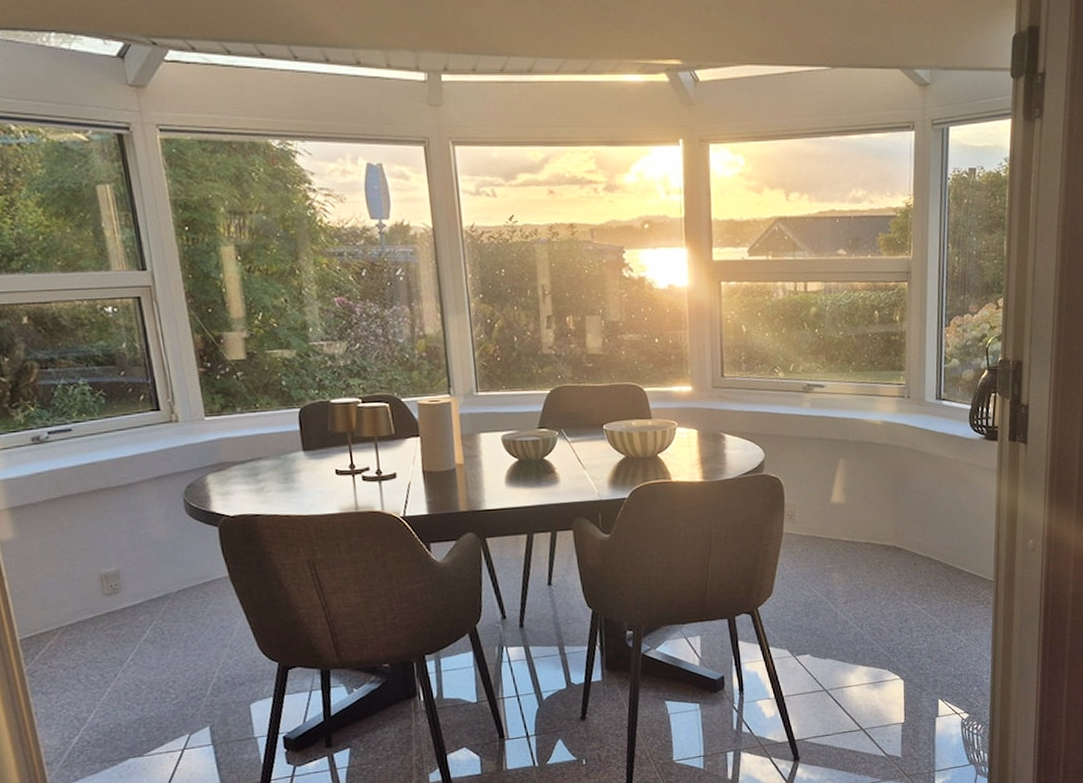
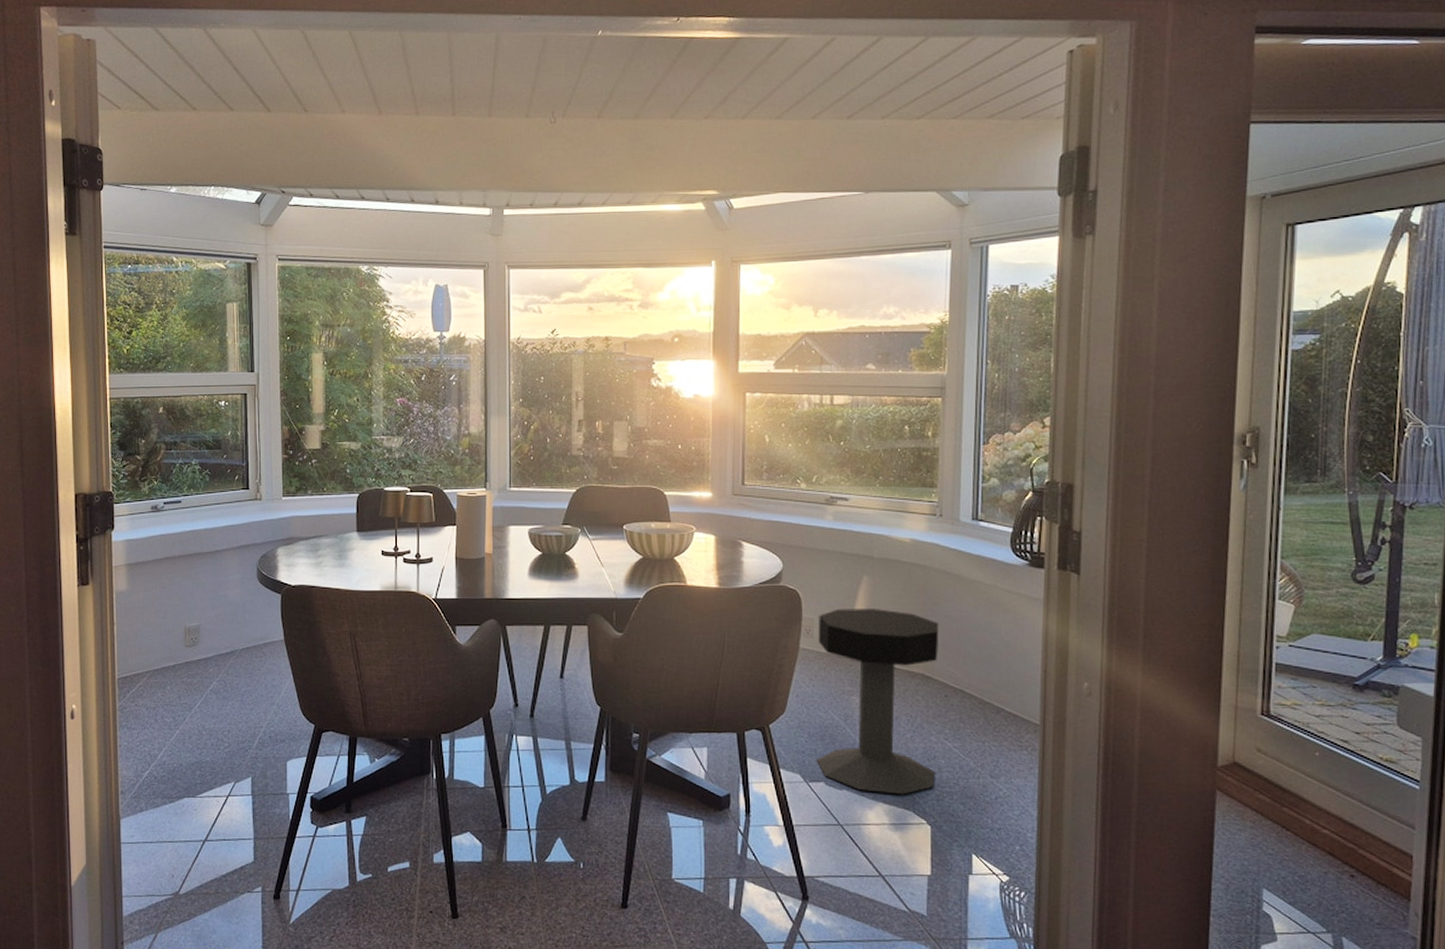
side table: none [800,489,909,658] -> present [816,609,939,795]

